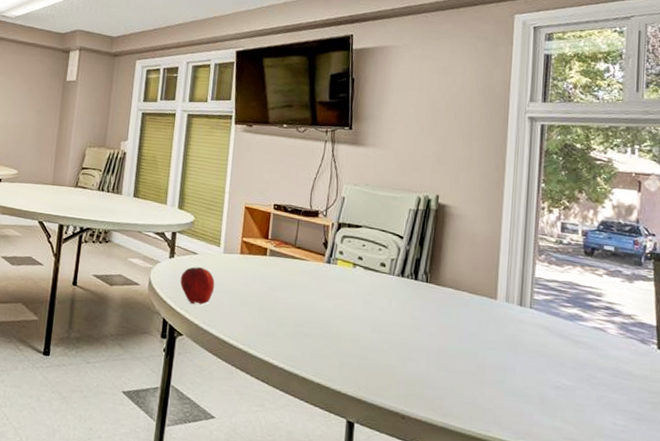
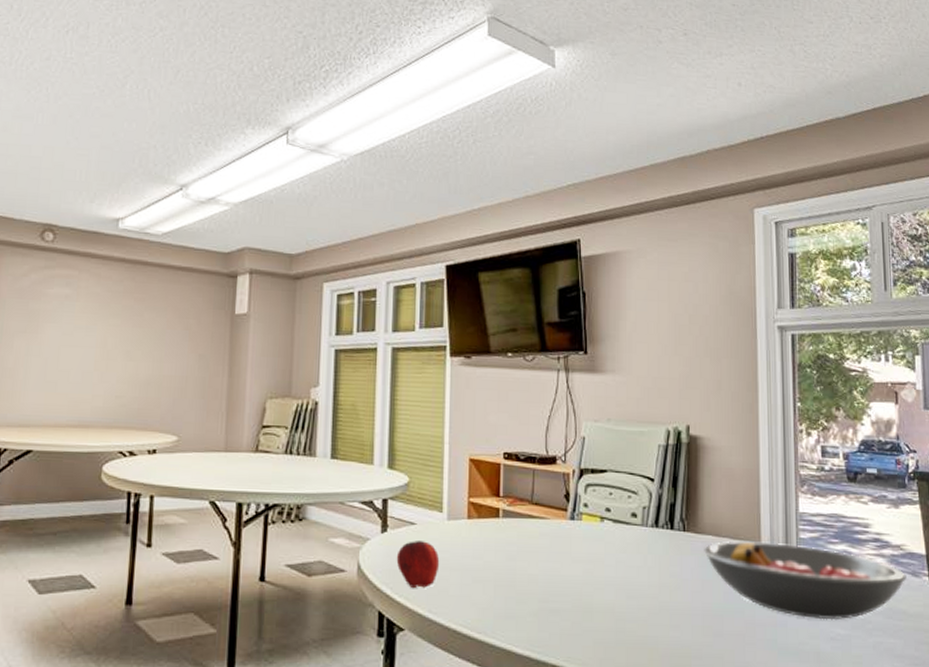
fruit bowl: none [443,295,635,372] -> present [704,541,907,620]

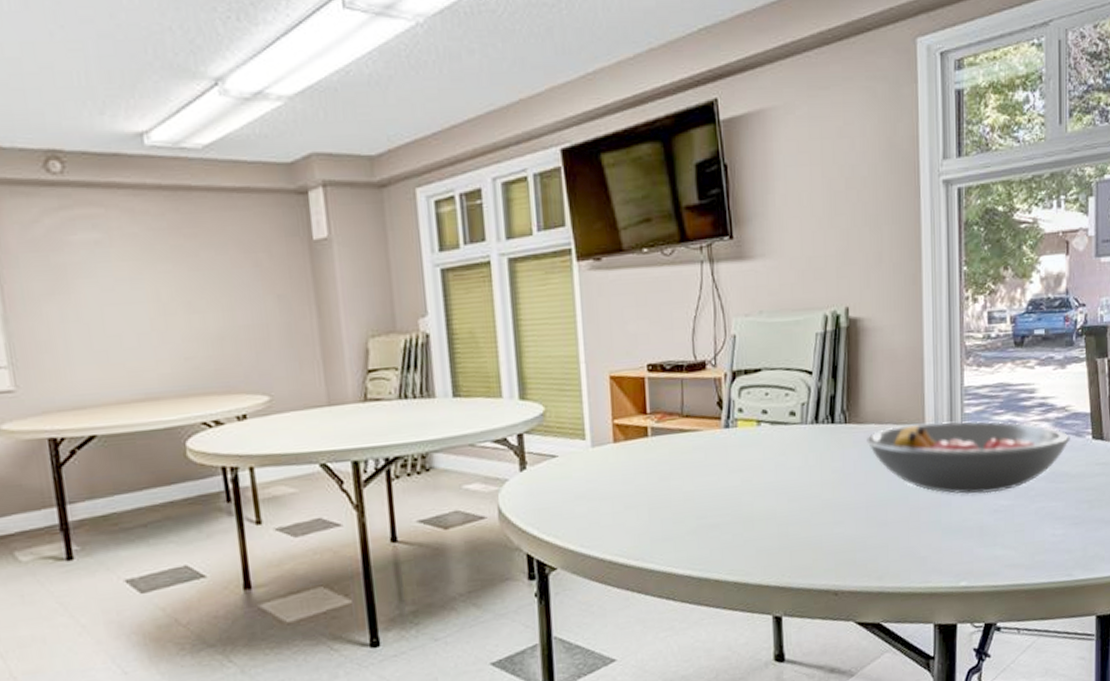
apple: present [396,541,440,588] -> none [539,473,588,525]

